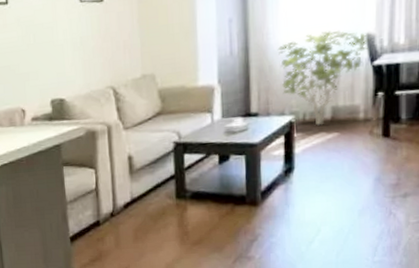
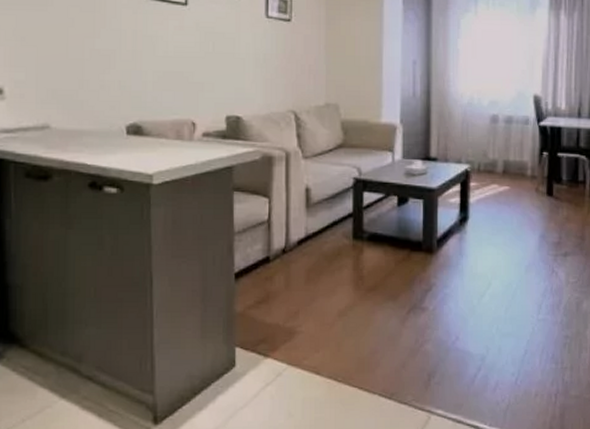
shrub: present [277,30,369,126] -> none [456,87,536,178]

